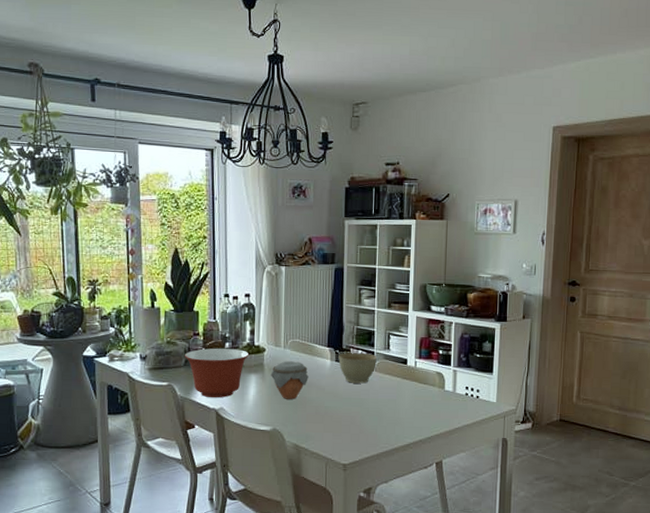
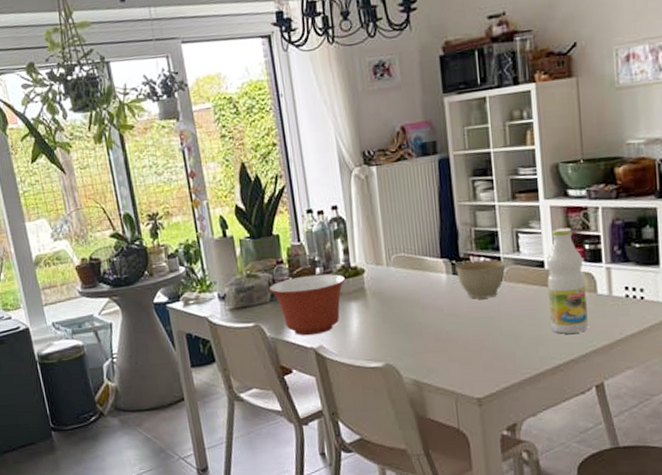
jar: present [270,361,309,399] -> none [374,280,422,328]
bottle: none [407,335,437,419] -> present [546,227,588,334]

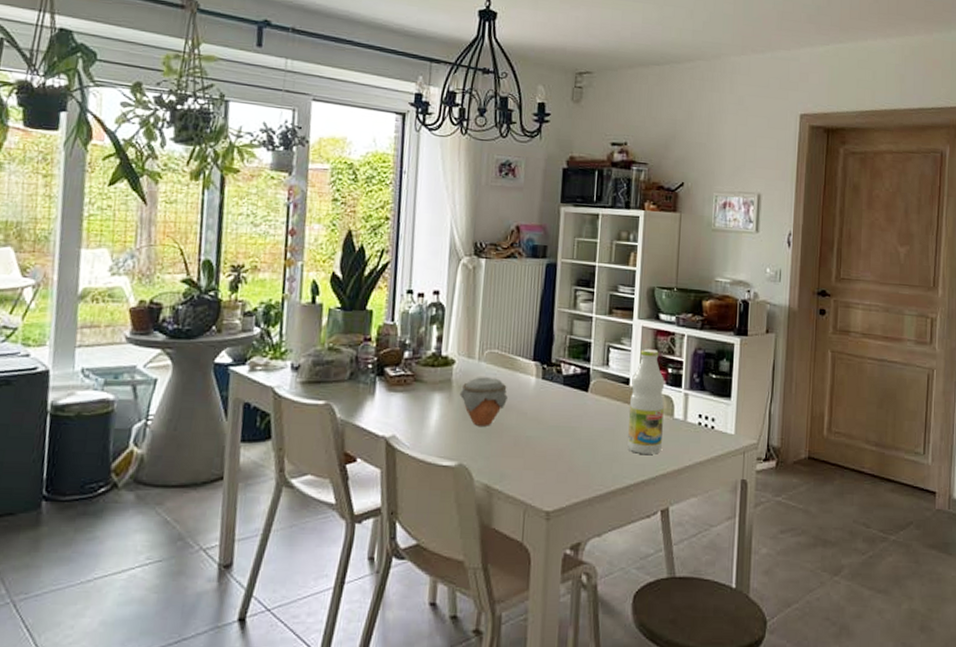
mixing bowl: present [268,274,346,336] -> none [349,357,435,423]
jar: none [374,280,422,328] -> present [459,377,508,426]
planter bowl: present [456,259,505,299] -> none [545,367,593,408]

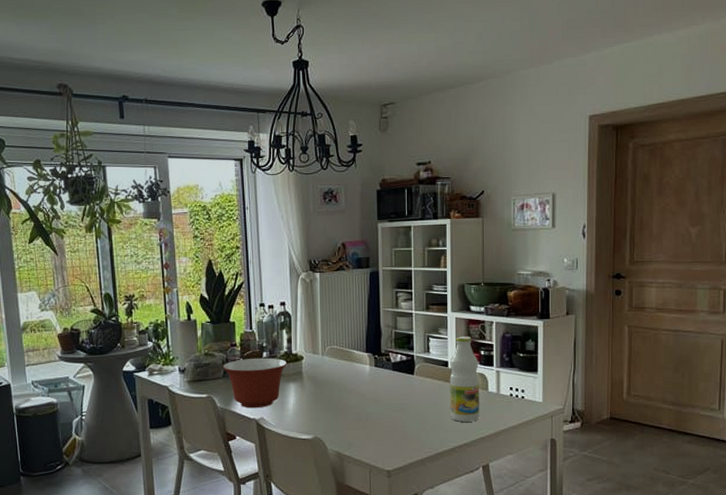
mixing bowl: none [349,357,435,423] -> present [222,357,288,408]
jar: present [459,377,508,426] -> none [309,368,348,407]

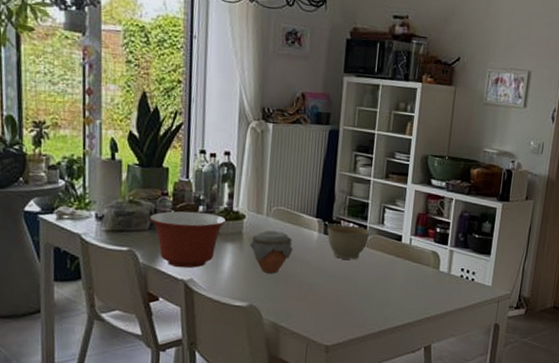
jar: none [309,368,348,407] -> present [249,230,293,274]
planter bowl: none [378,356,417,388] -> present [327,224,369,260]
bottle: present [449,336,479,422] -> none [398,210,433,301]

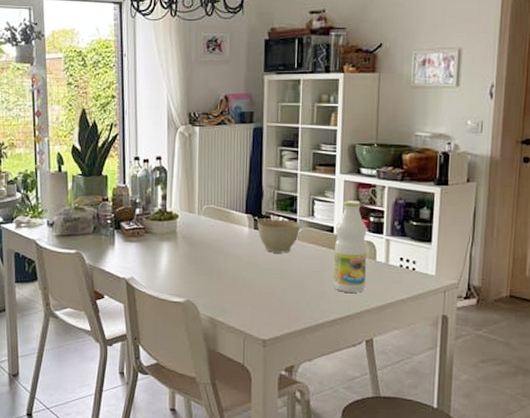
mixing bowl: present [149,211,227,268] -> none [92,214,161,267]
jar: present [249,230,293,274] -> none [184,228,225,270]
bottle: none [398,210,433,301] -> present [333,200,367,293]

